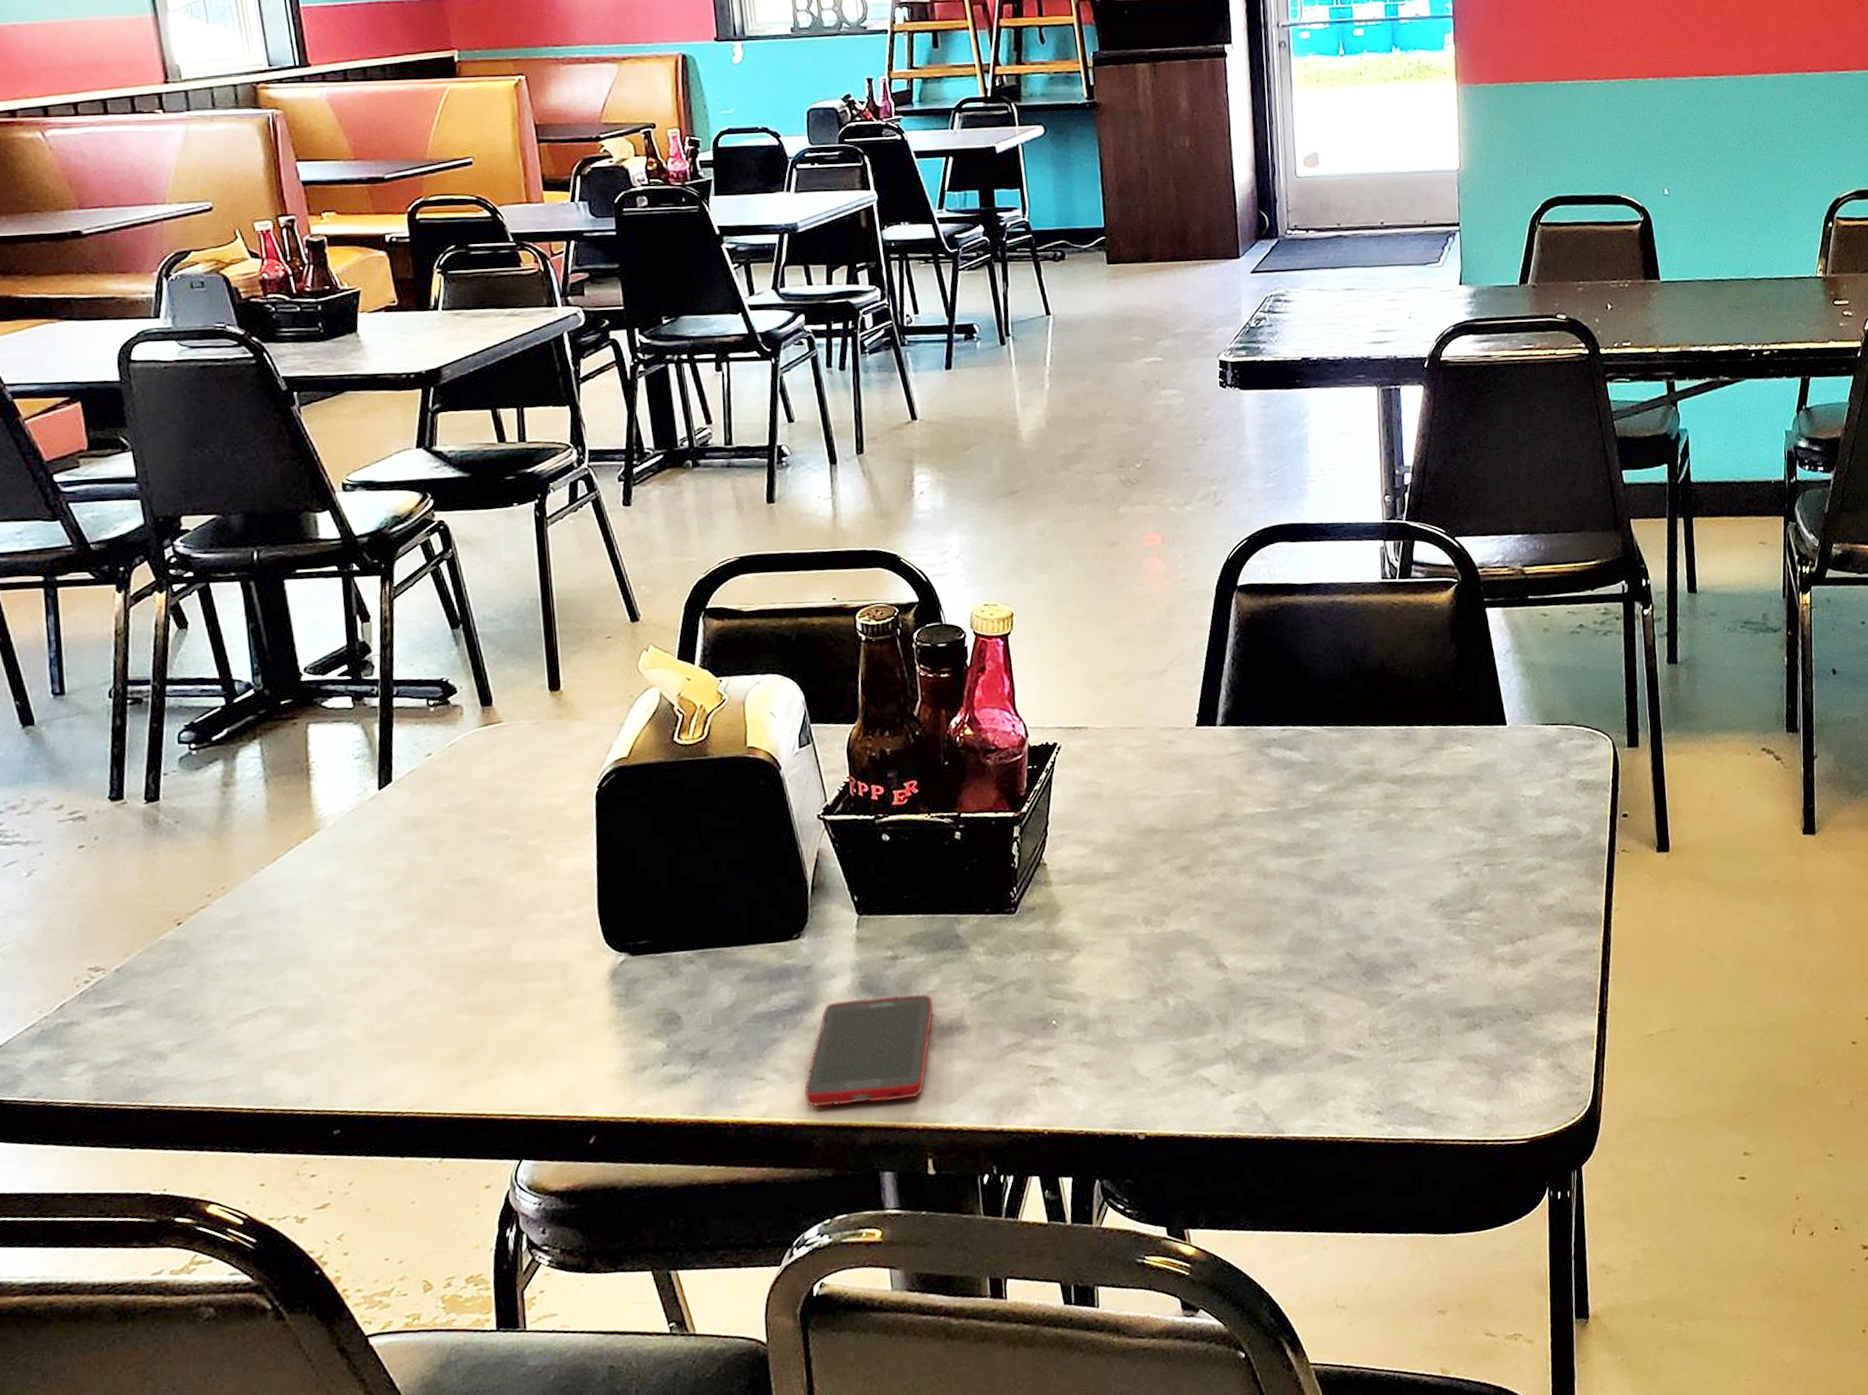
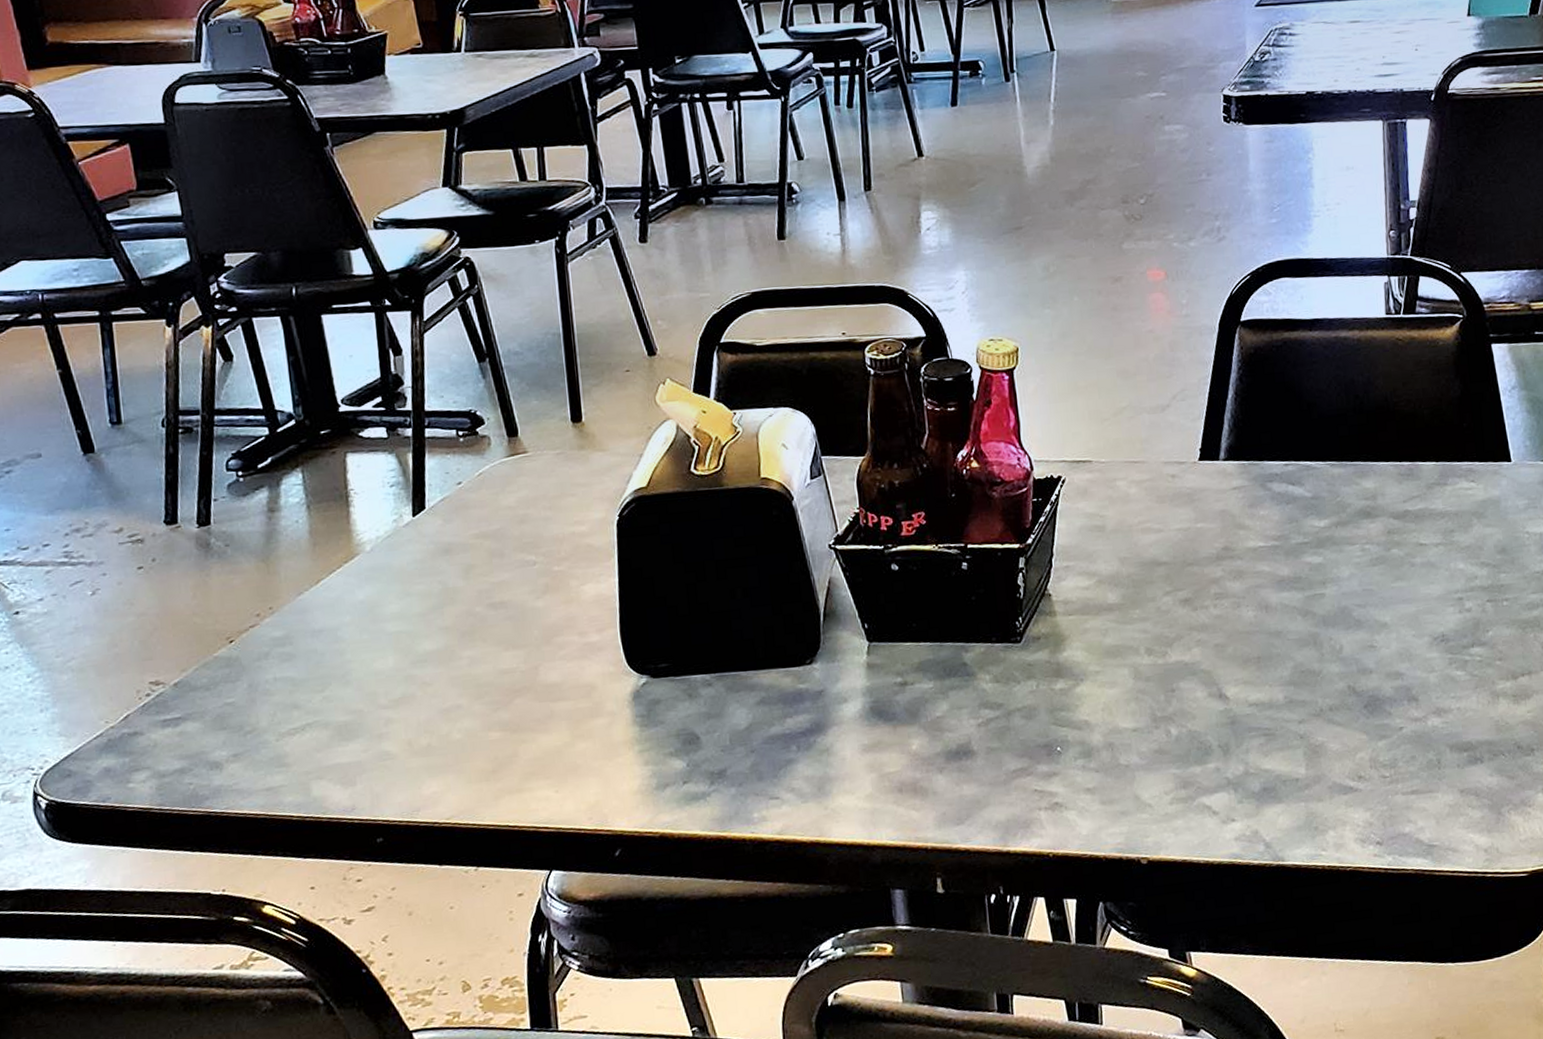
cell phone: present [804,993,933,1108] -> none [818,719,941,827]

